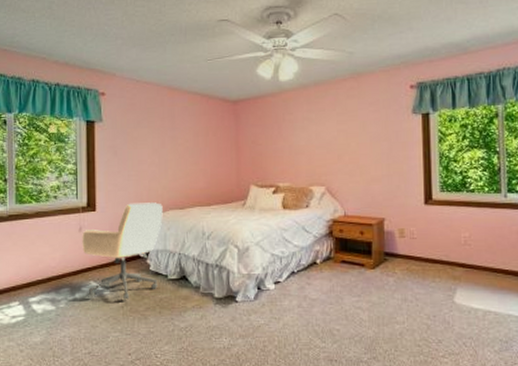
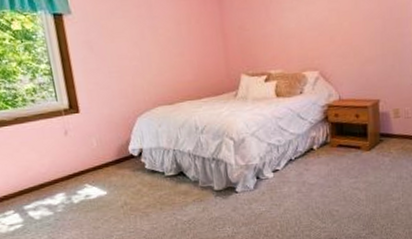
office chair: present [82,202,163,300] -> none [68,99,156,201]

